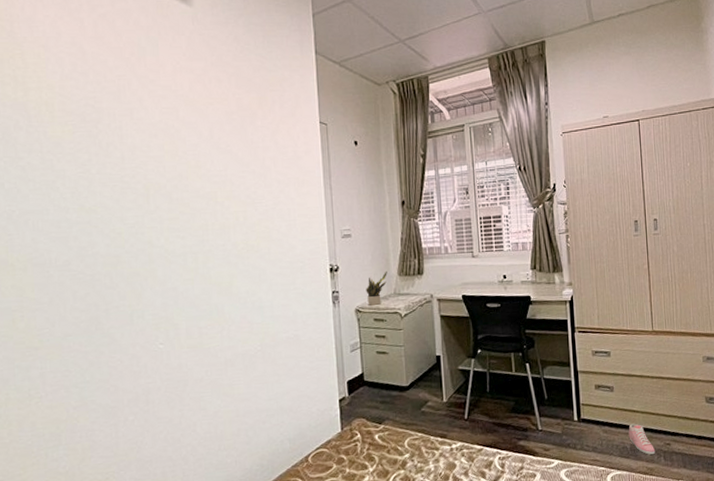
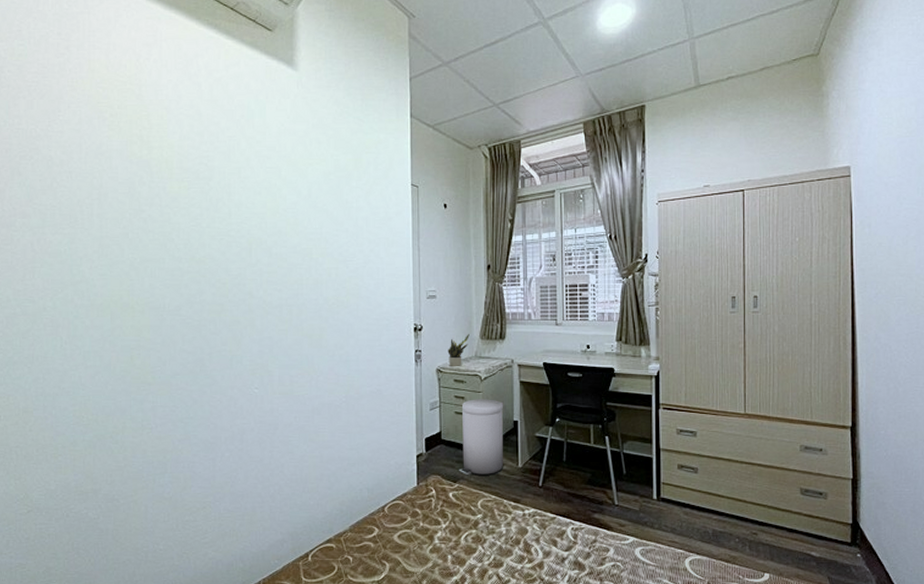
pedal bin: none [382,335,429,416] -> present [458,399,504,476]
sneaker: present [628,423,656,455] -> none [711,508,740,542]

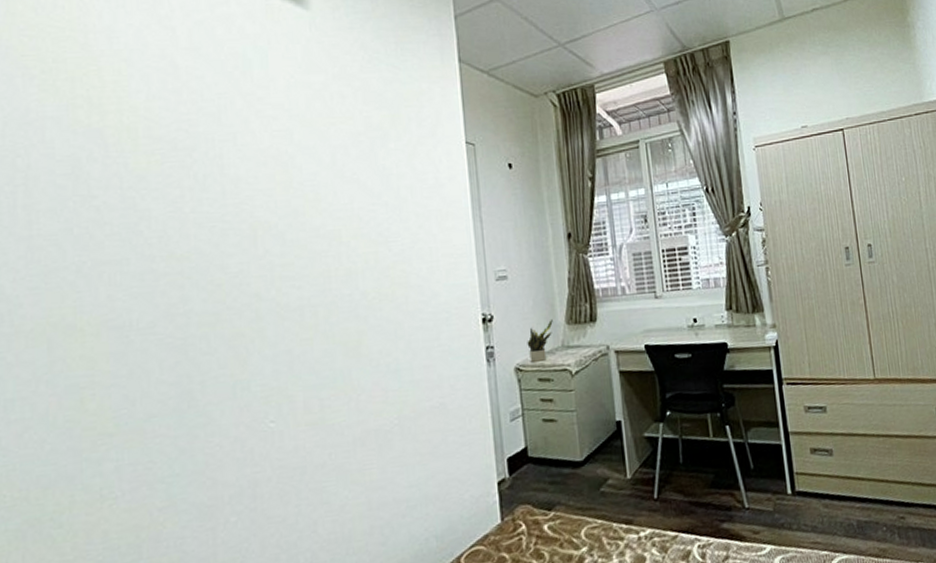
pedal bin: present [458,399,504,476] -> none [550,397,610,500]

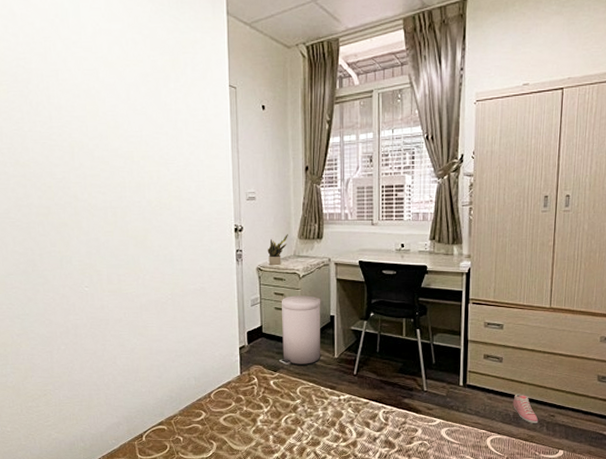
pedal bin: none [550,397,610,500] -> present [278,295,321,366]
sneaker: none [853,494,888,532] -> present [513,394,539,423]

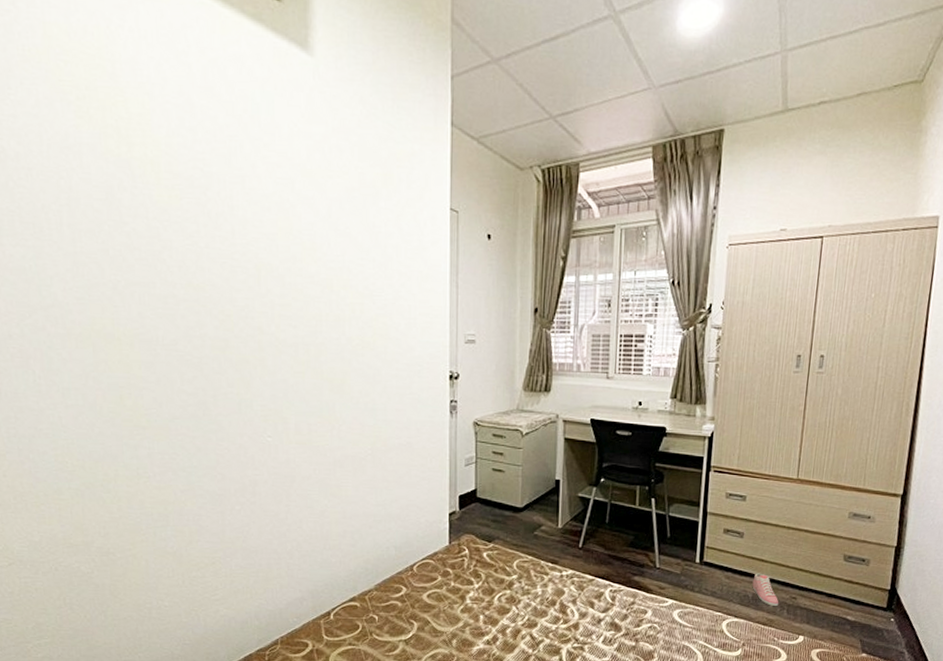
potted plant: present [267,233,288,265] -> none [486,384,511,420]
pedal bin: present [278,295,321,366] -> none [493,455,546,536]

